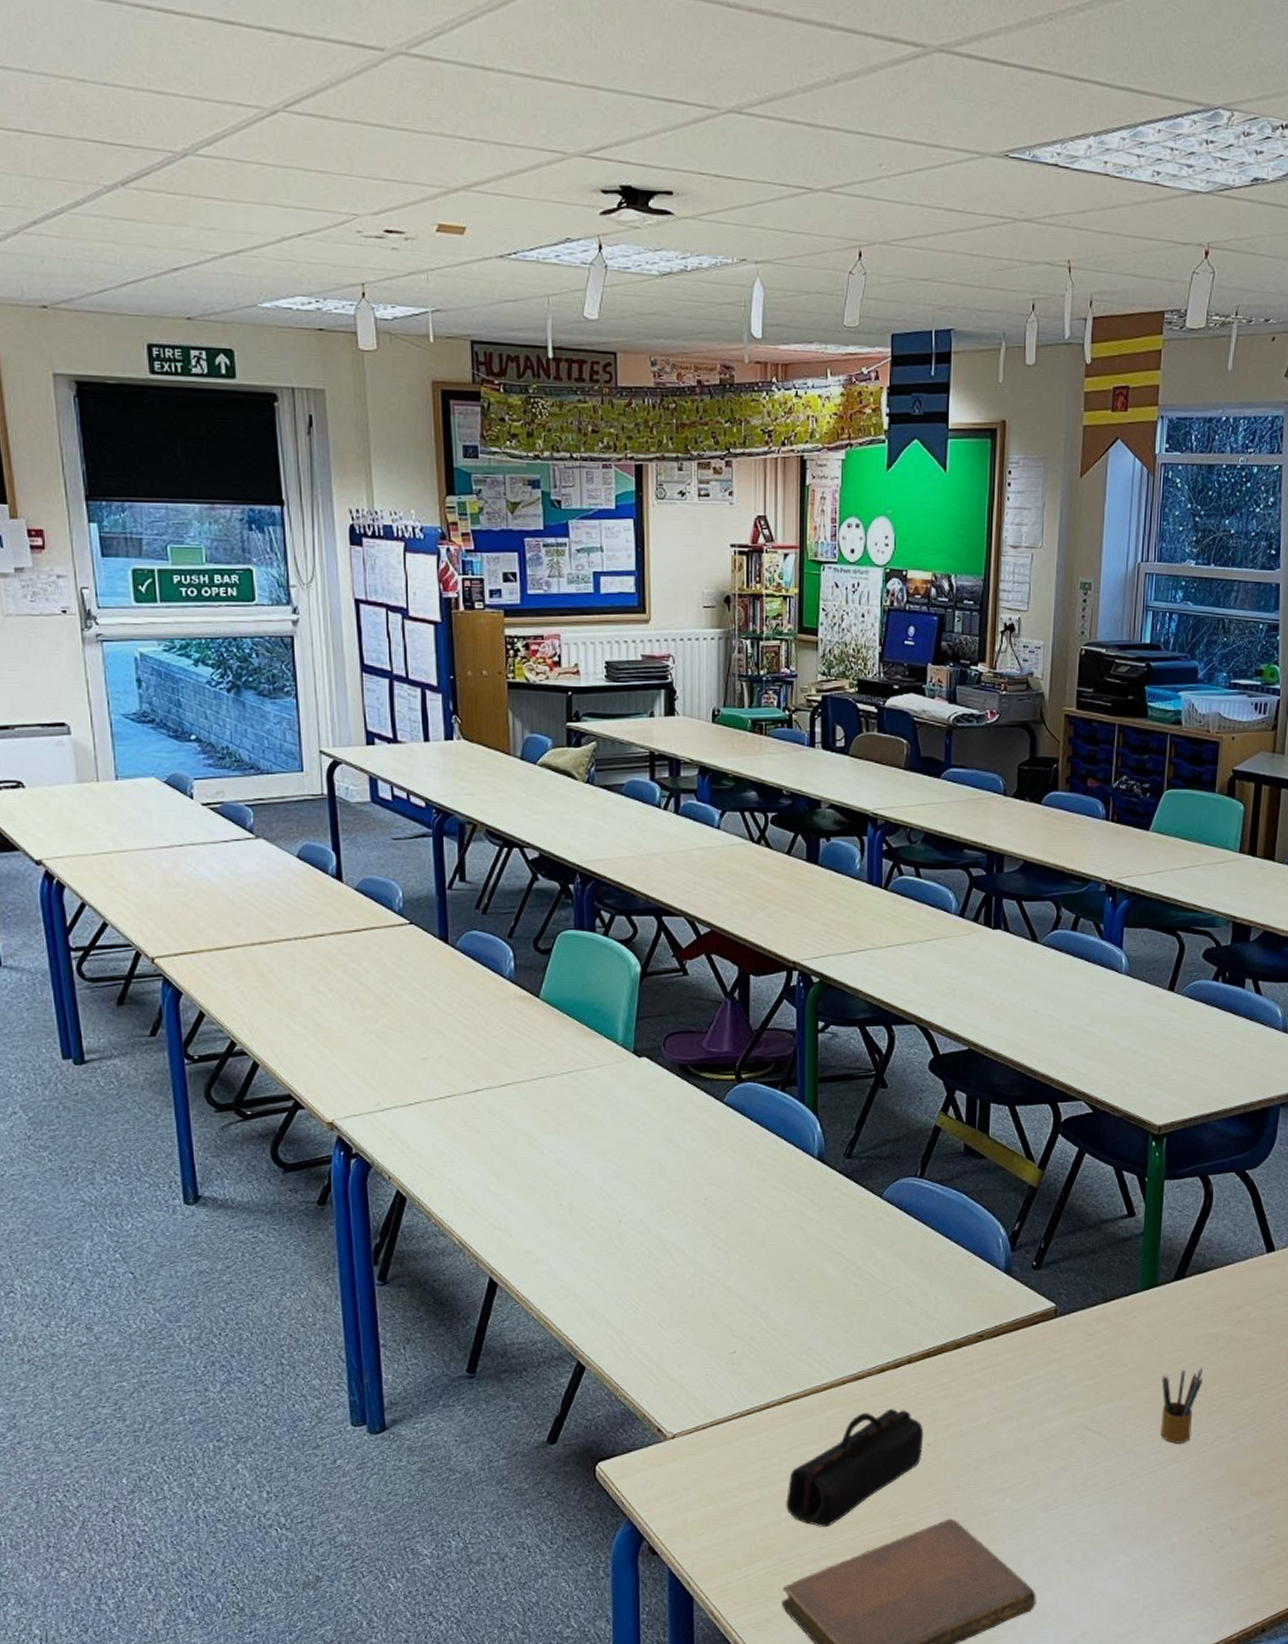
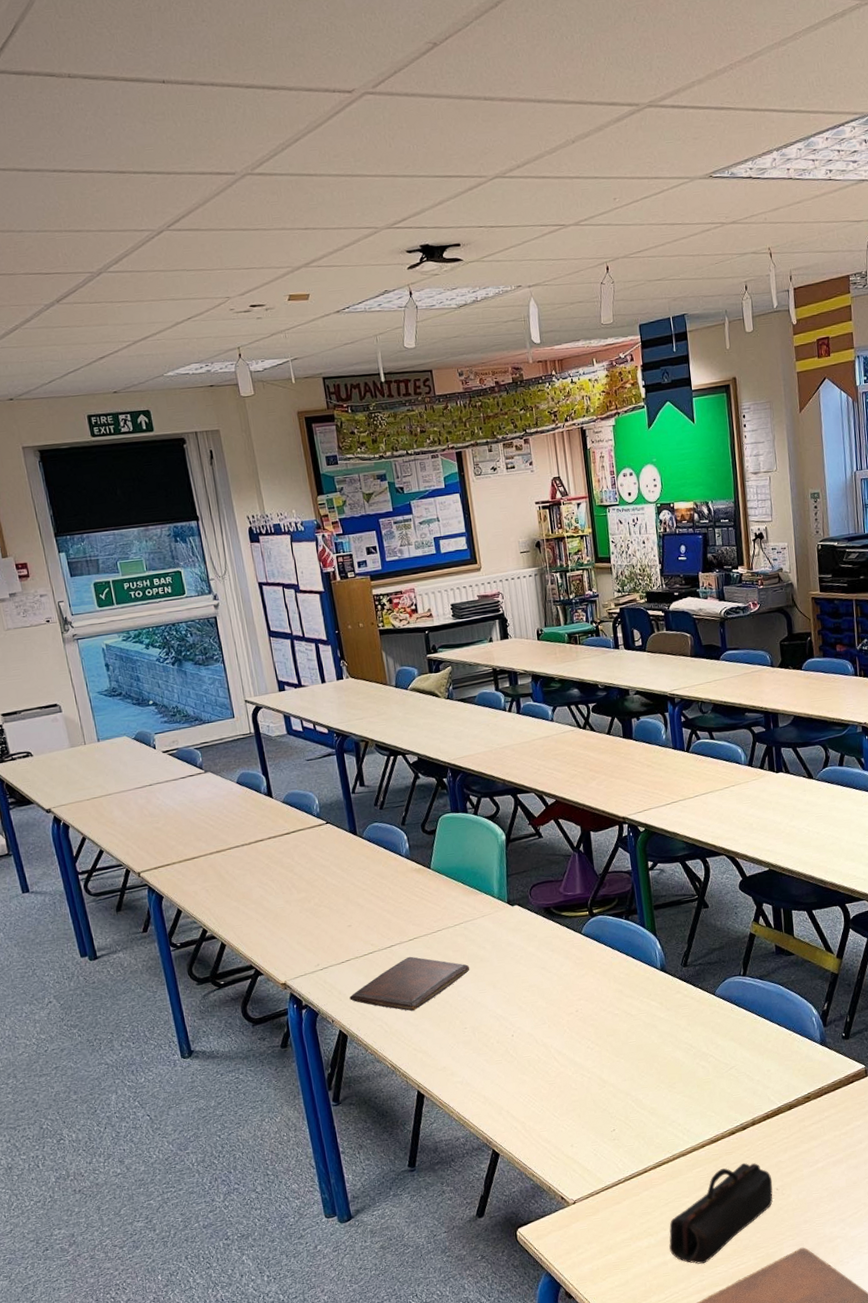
book: none [415,1106,575,1177] -> present [349,956,470,1011]

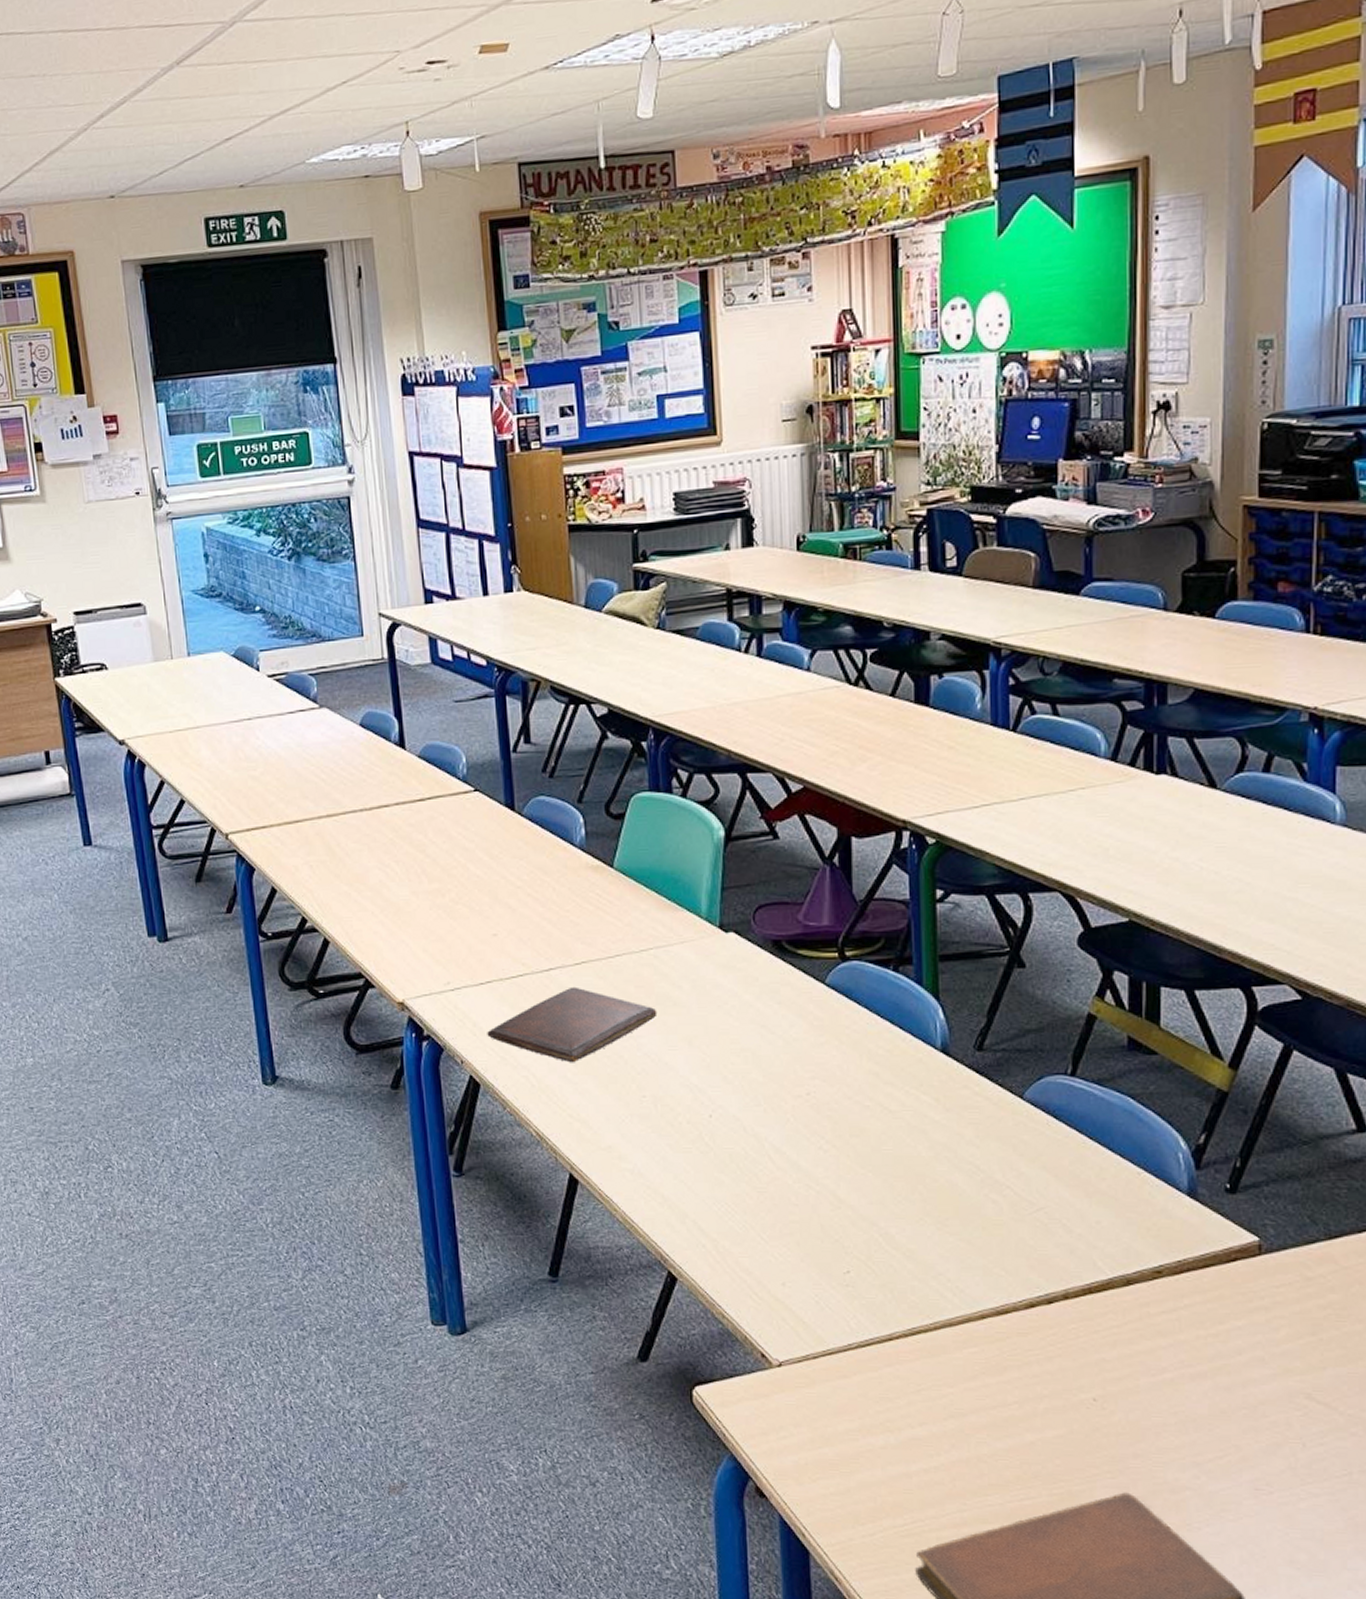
pencil case: present [669,1162,773,1264] -> none [917,1352,1088,1486]

